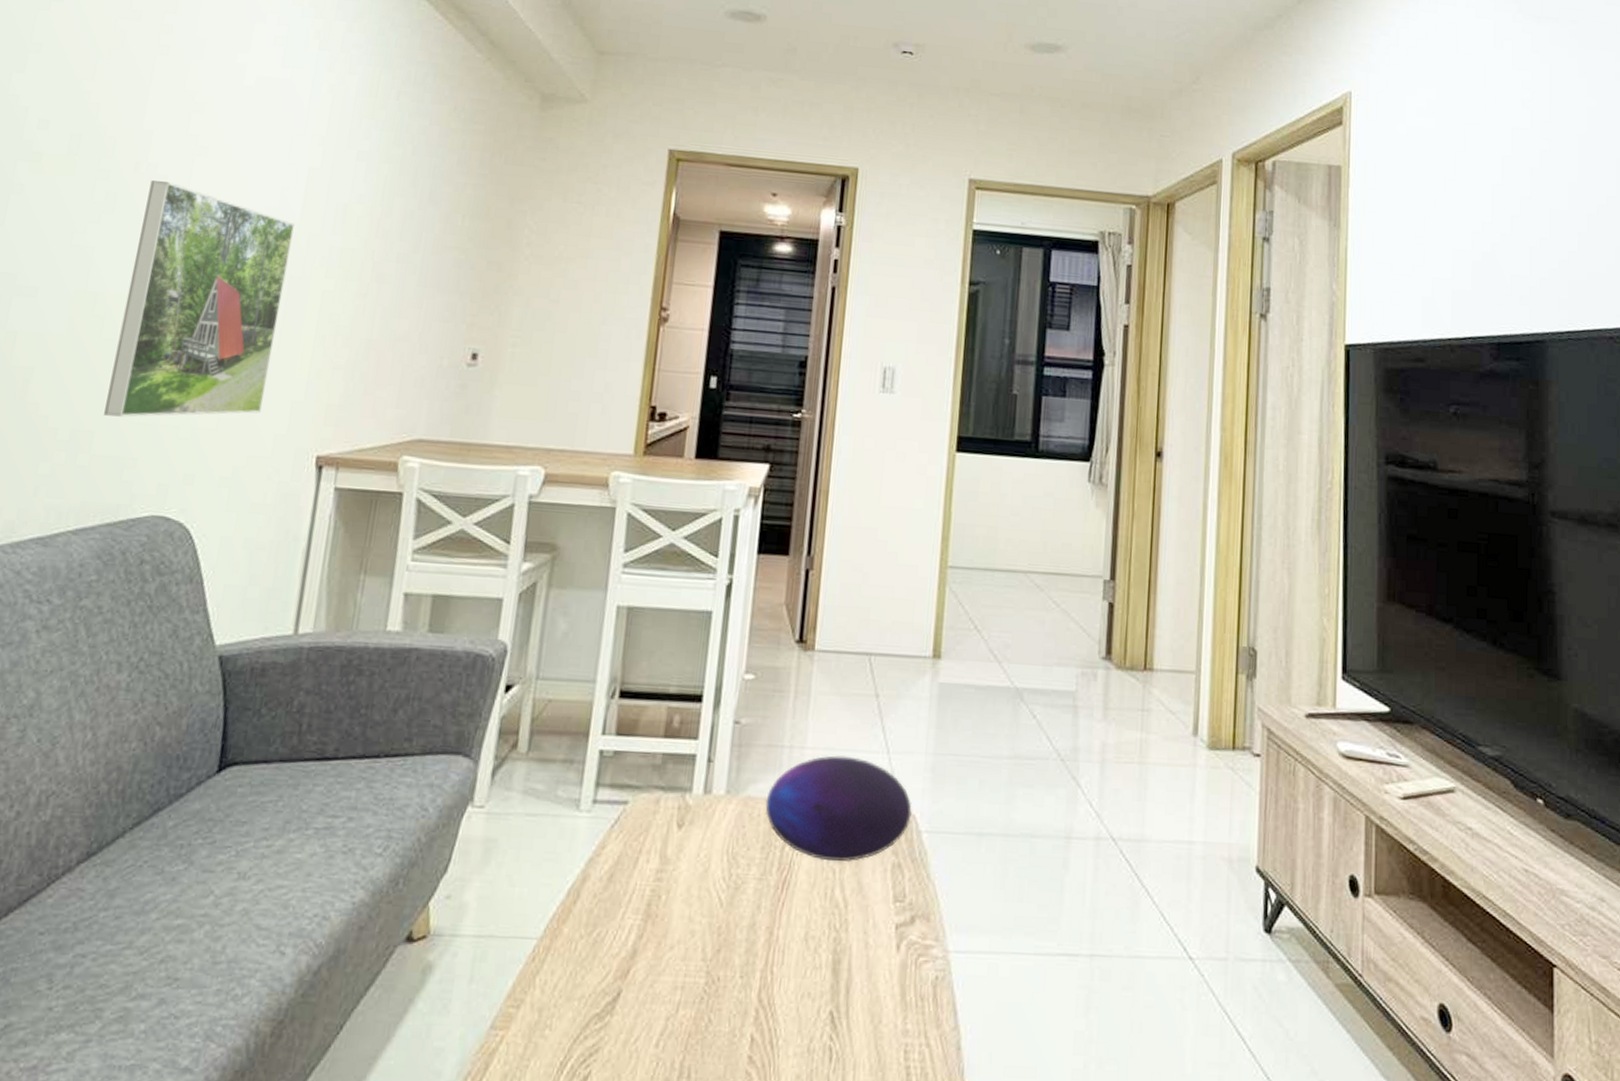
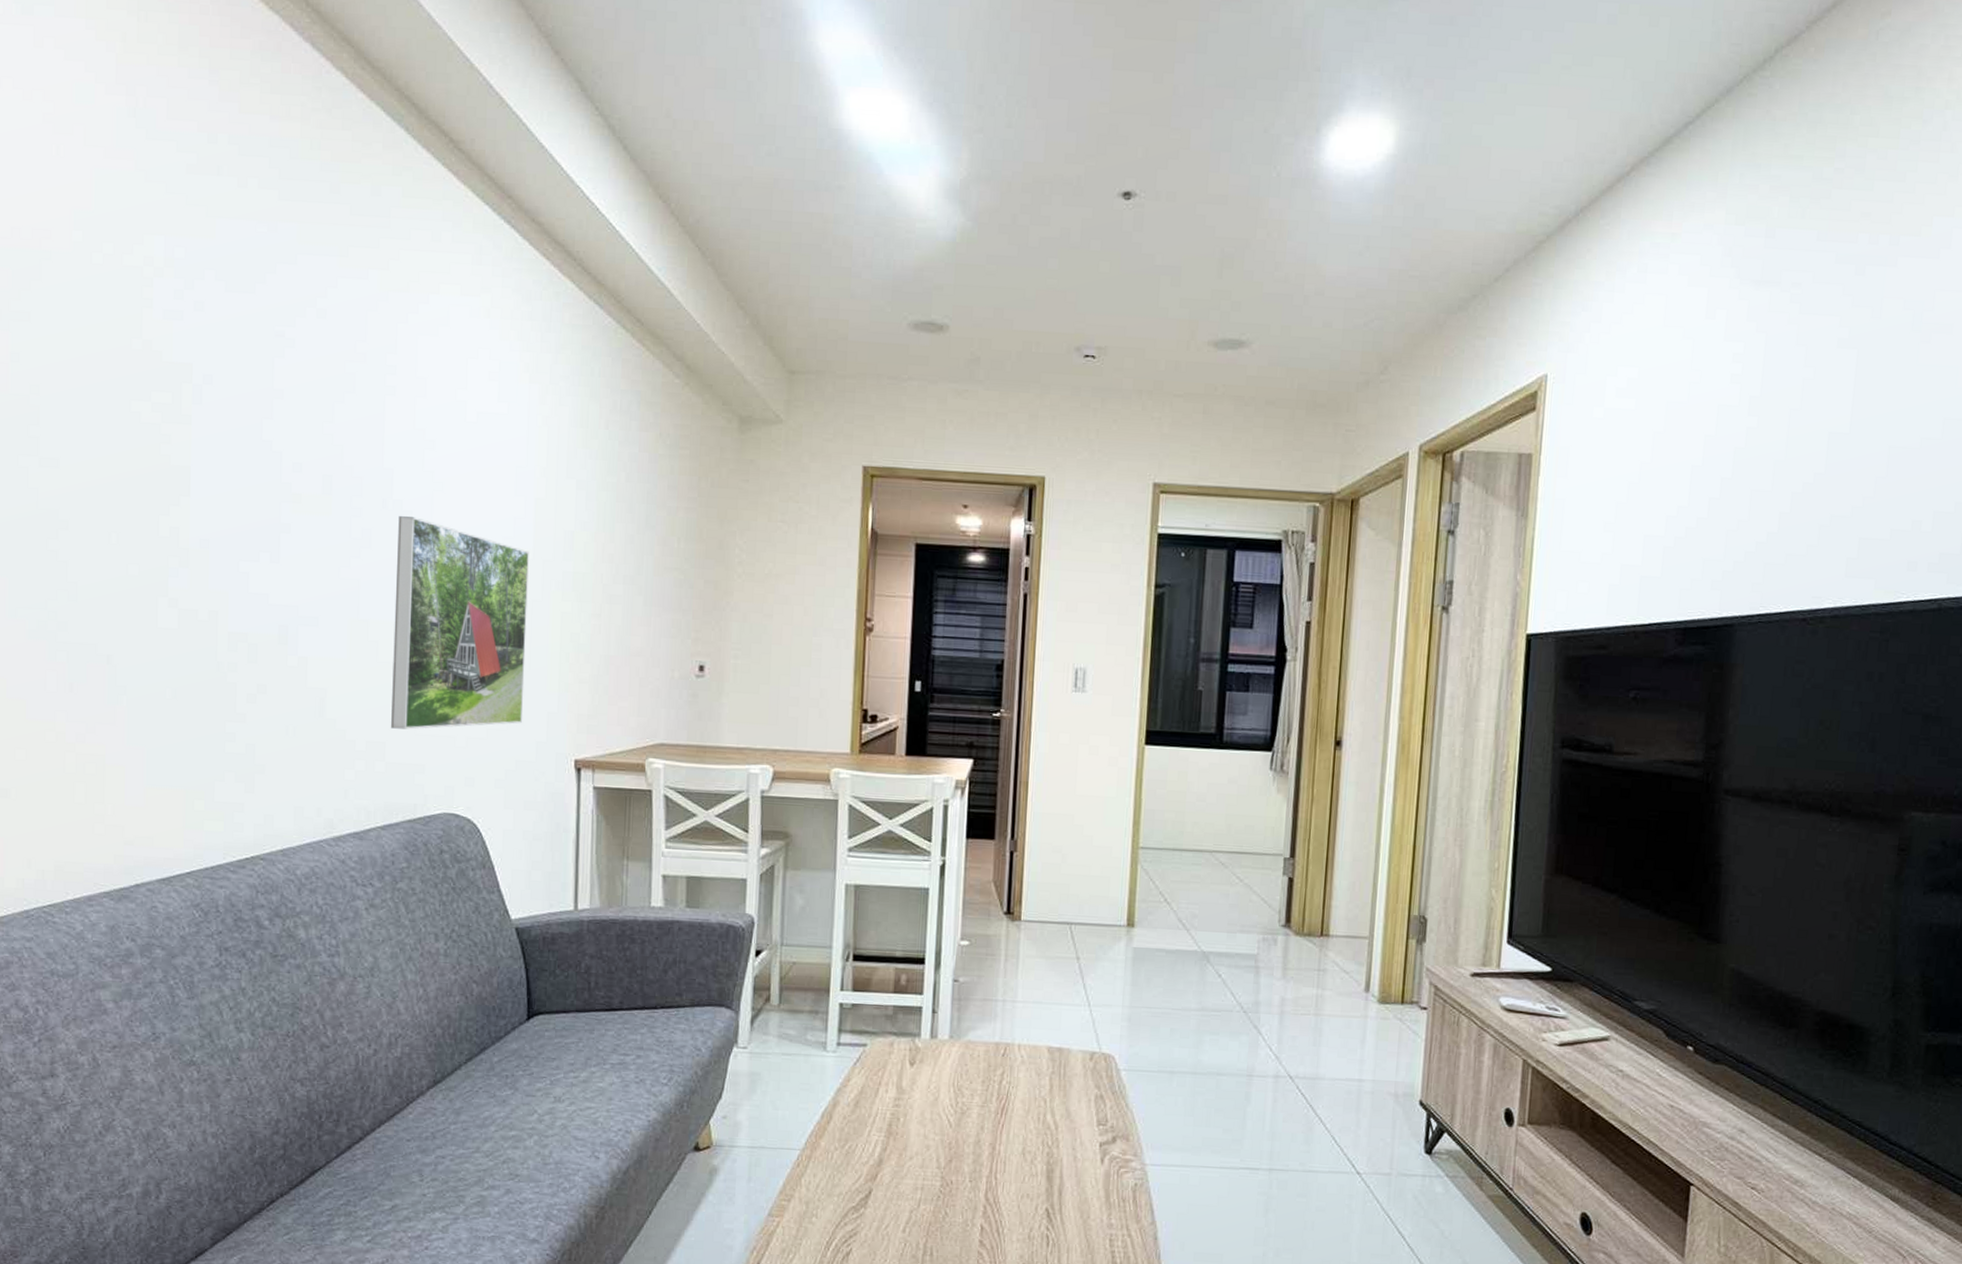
decorative orb: present [765,755,912,863] -> none [984,1008,1112,1094]

